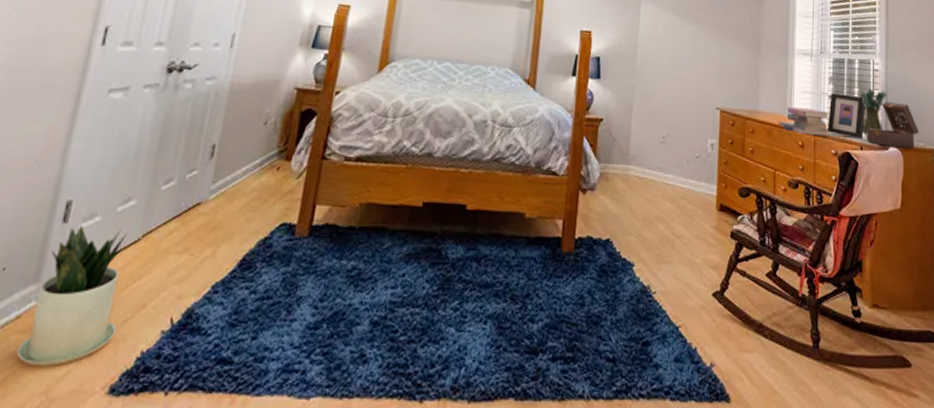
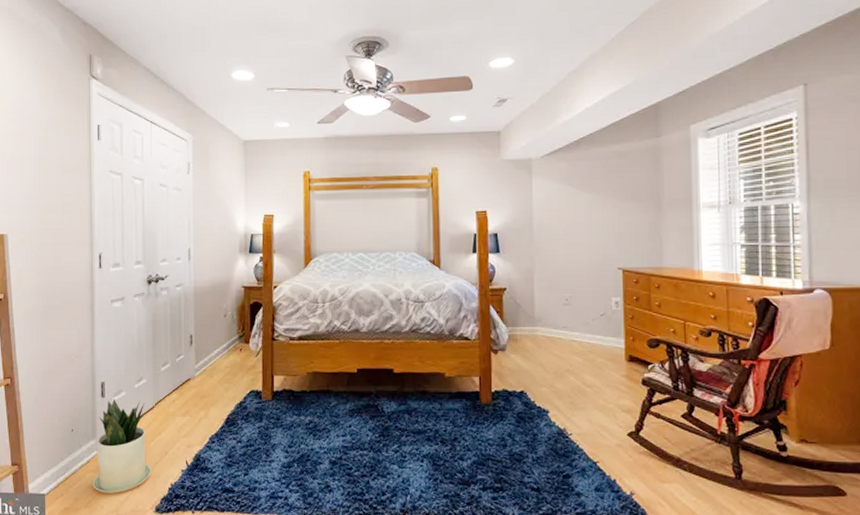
books: present [778,107,830,136] -> none [686,259,744,286]
picture frame: present [828,93,865,140] -> none [741,242,785,285]
vase: present [860,87,887,141] -> none [778,232,810,285]
jewelry box: present [867,102,920,148] -> none [788,245,851,290]

